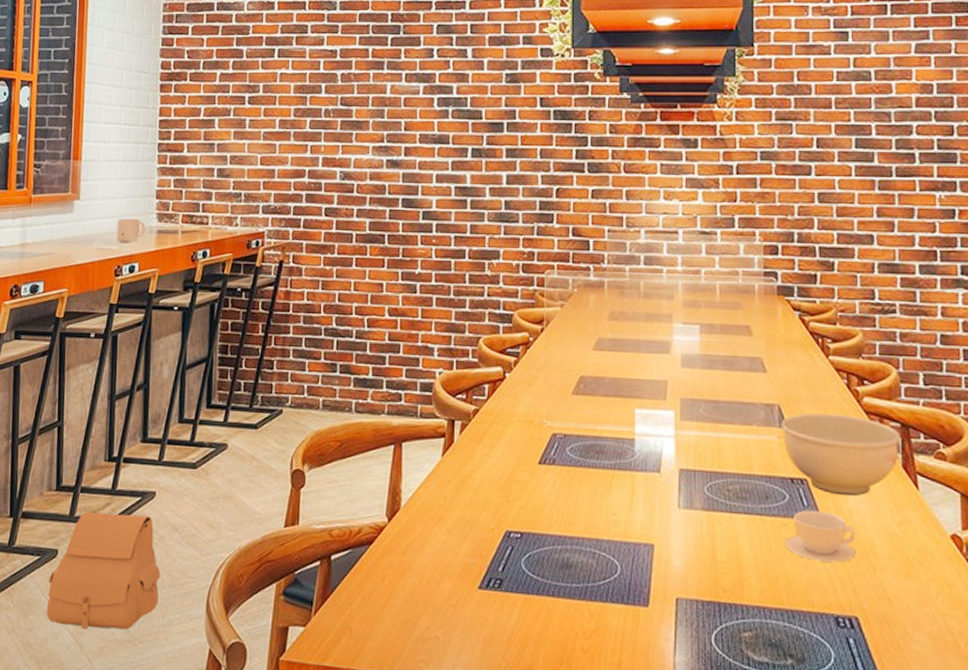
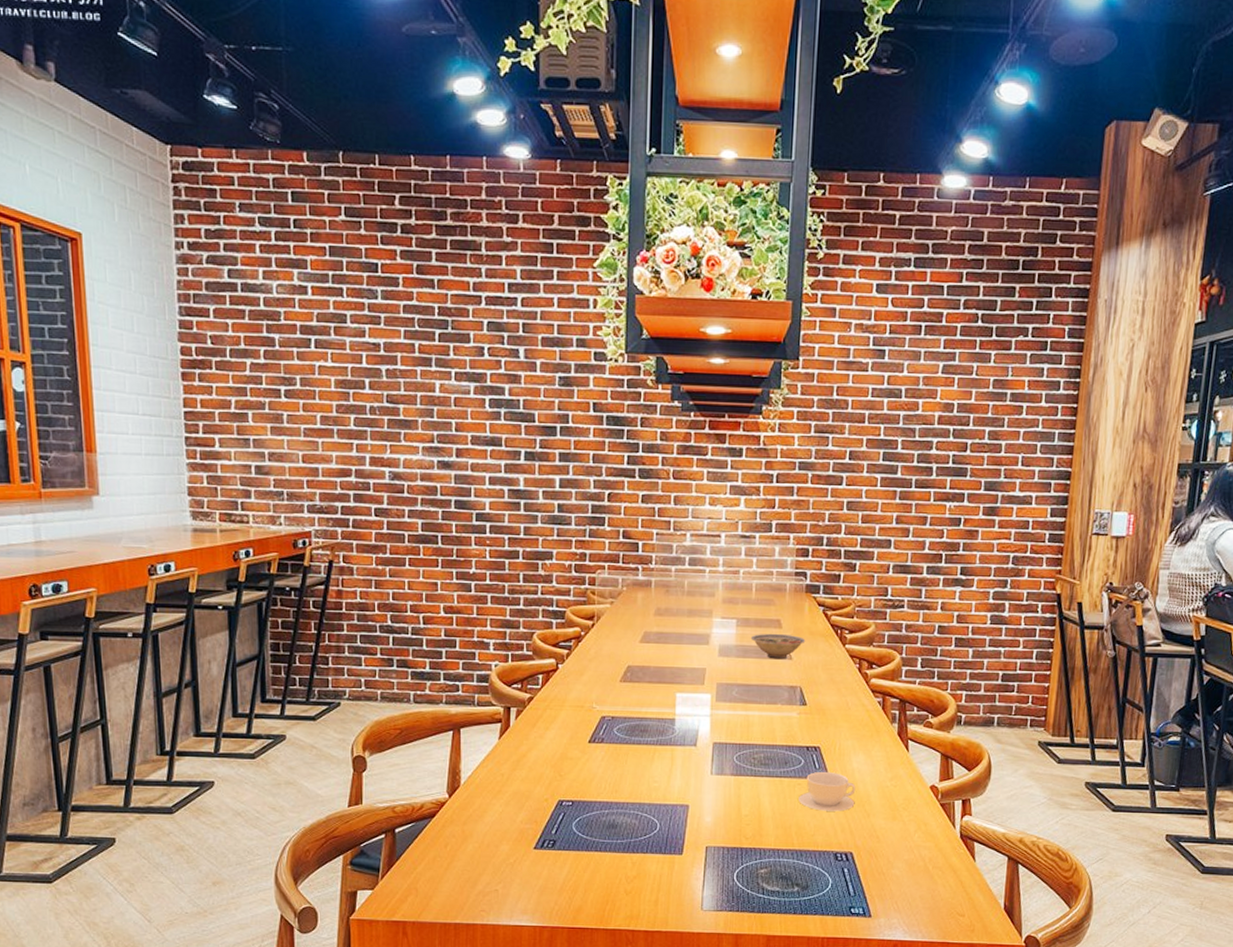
satchel: present [46,512,161,630] -> none [108,802,226,906]
mug: present [116,218,145,242] -> none [146,515,179,541]
soup bowl: none [716,341,781,372] -> present [750,633,806,660]
soup bowl: present [781,413,901,497] -> none [801,692,899,759]

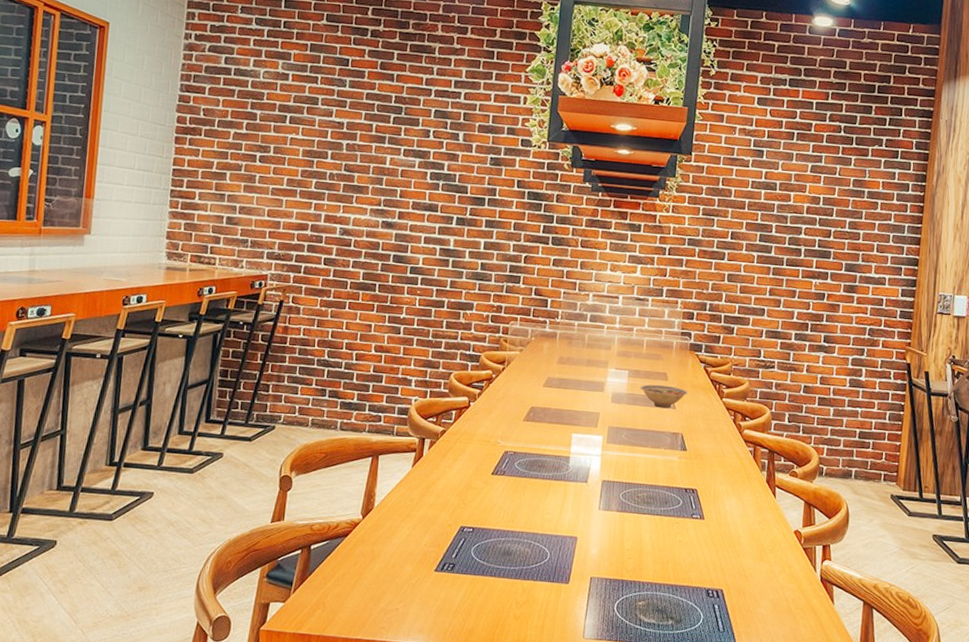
teacup: present [798,771,856,812] -> none [676,512,728,550]

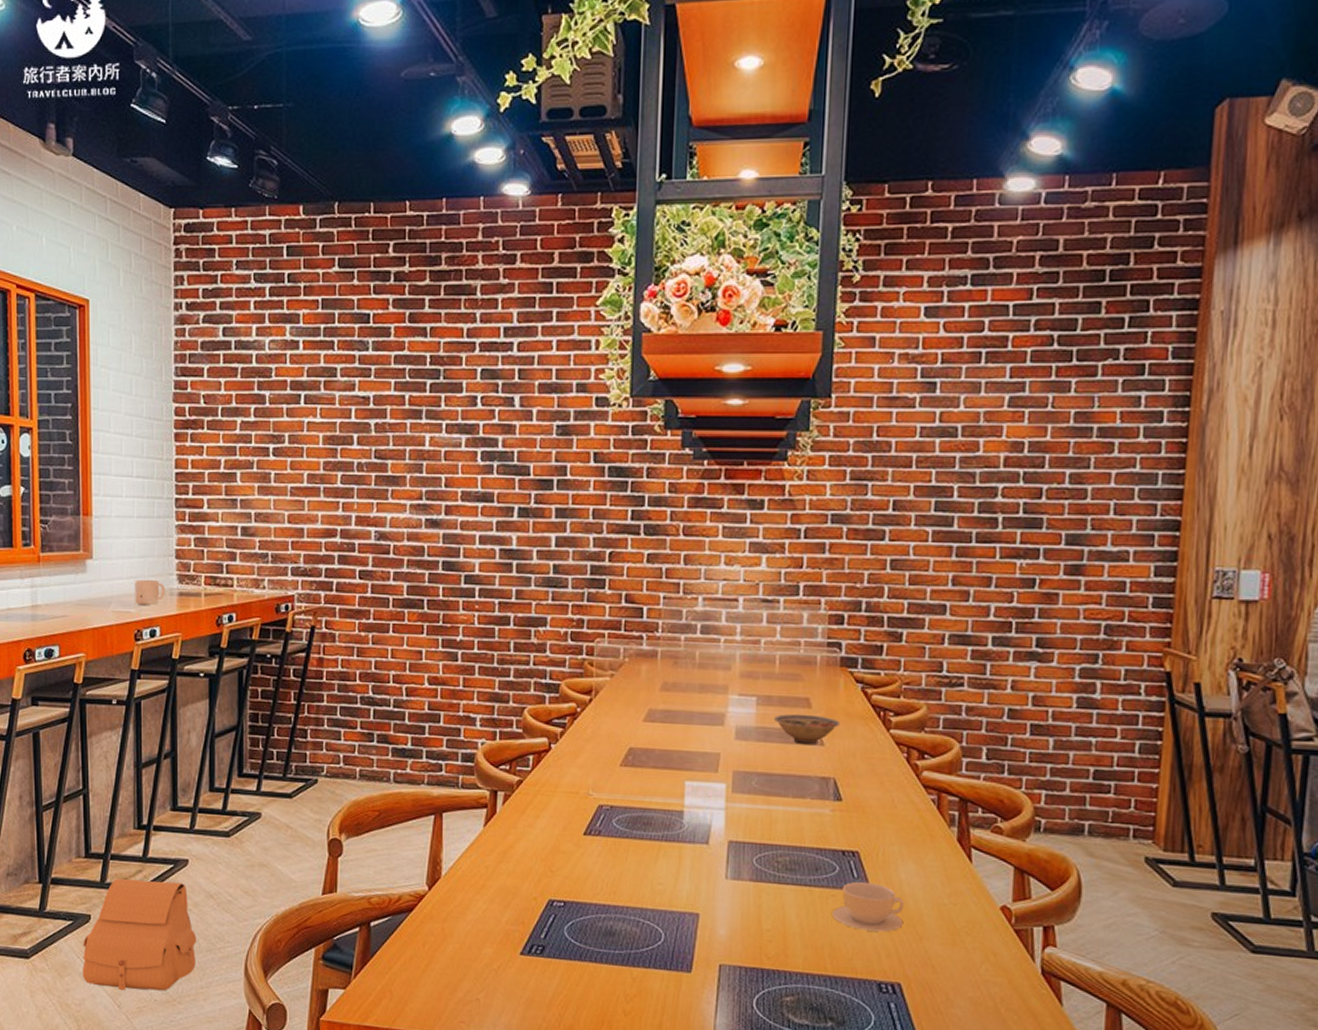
satchel: none [43,508,155,608] -> present [82,878,197,991]
mug: none [126,254,155,276] -> present [135,579,165,605]
teacup: none [676,512,728,550] -> present [832,881,905,932]

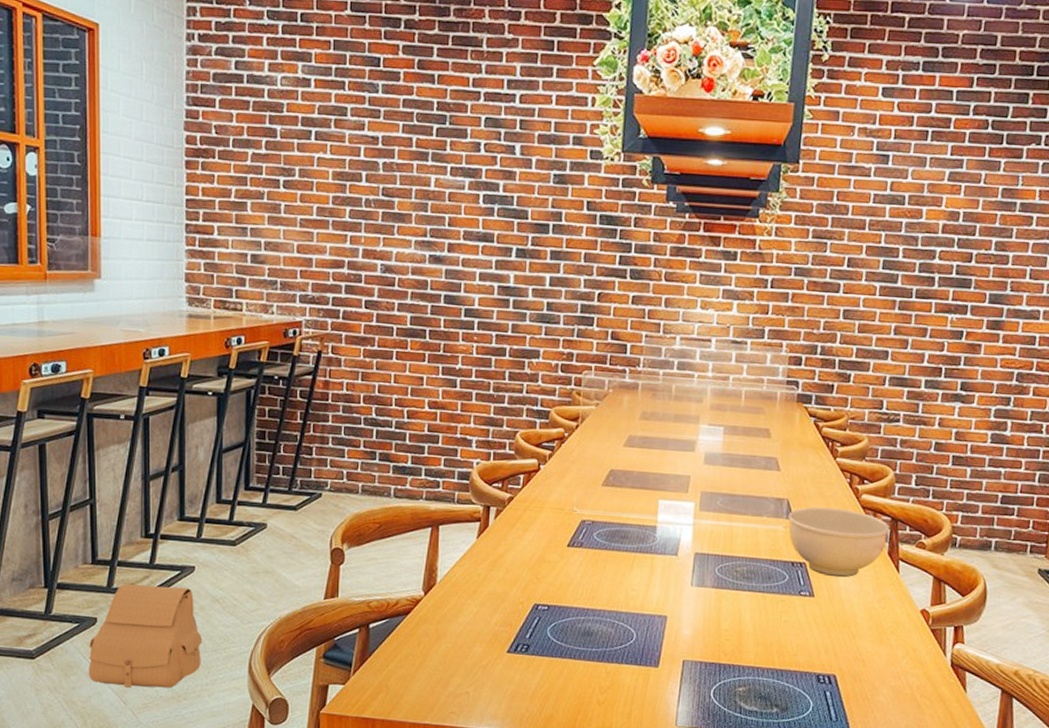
mug: present [135,579,165,605] -> none [144,300,175,326]
soup bowl: present [773,713,841,745] -> none [737,442,795,471]
teacup: present [832,881,905,932] -> none [781,588,842,632]
soup bowl: none [835,786,959,869] -> present [787,507,890,578]

